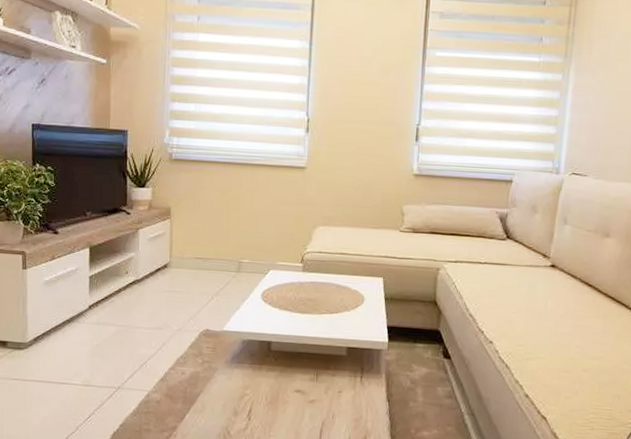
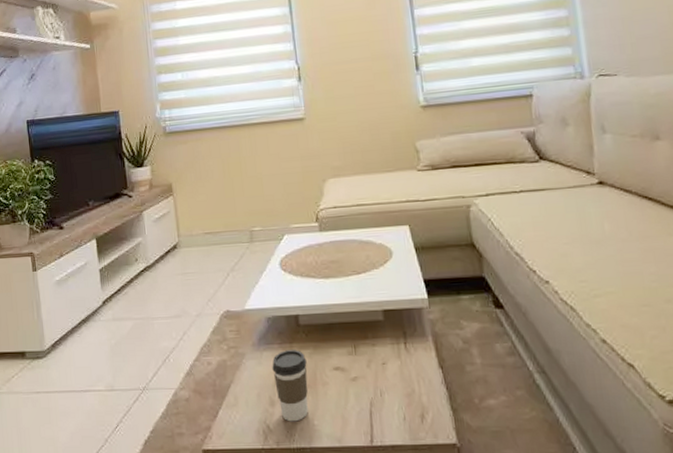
coffee cup: none [240,370,272,431] -> present [272,350,308,422]

